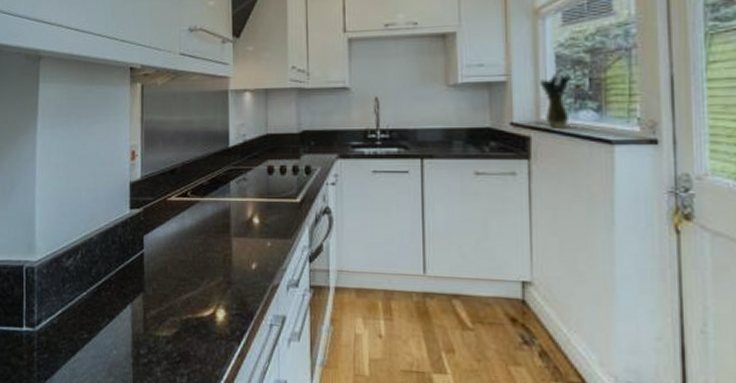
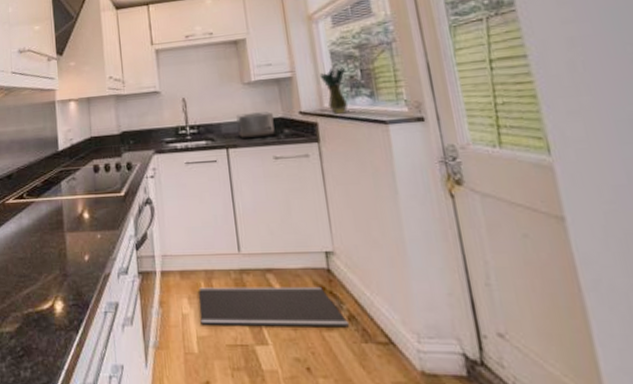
door mat: none [374,307,540,364] -> present [199,286,350,328]
toaster: none [436,120,479,150] -> present [236,111,275,139]

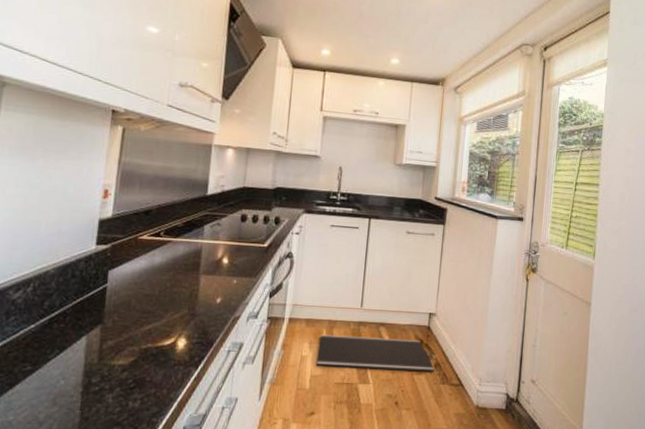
toaster: present [236,111,275,139] -> none [382,190,414,215]
vase: present [320,67,348,114] -> none [457,165,478,205]

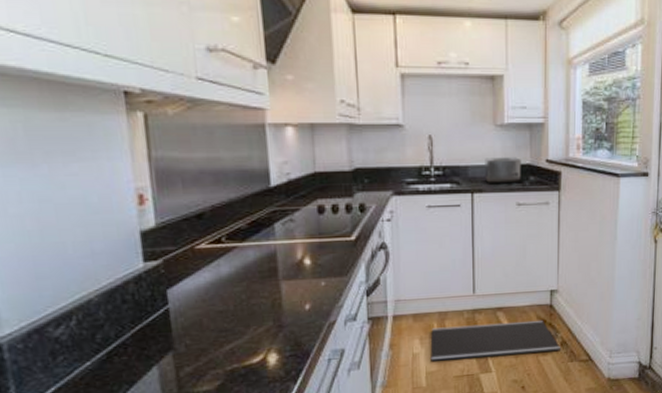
toaster: none [382,190,414,215] -> present [485,157,521,184]

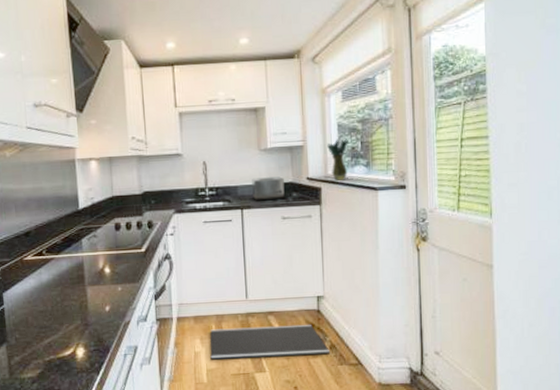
vase: none [570,117,594,165] -> present [327,138,349,181]

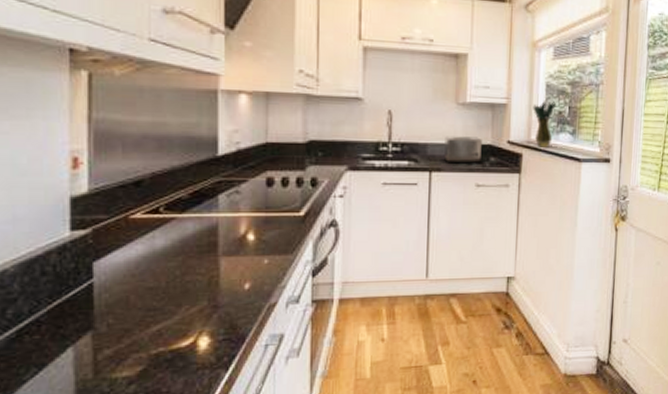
door mat: present [210,324,331,360] -> none [377,308,517,351]

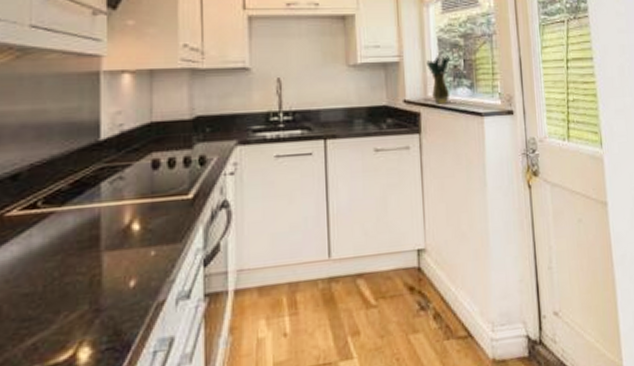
toaster: present [444,136,482,164] -> none [338,98,378,129]

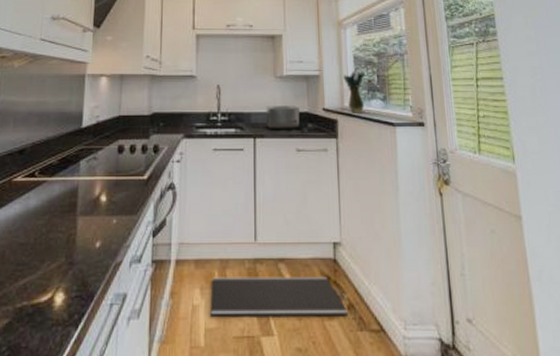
door mat: none [279,287,435,348] -> present [210,276,349,318]
toaster: none [338,98,378,129] -> present [266,105,300,130]

